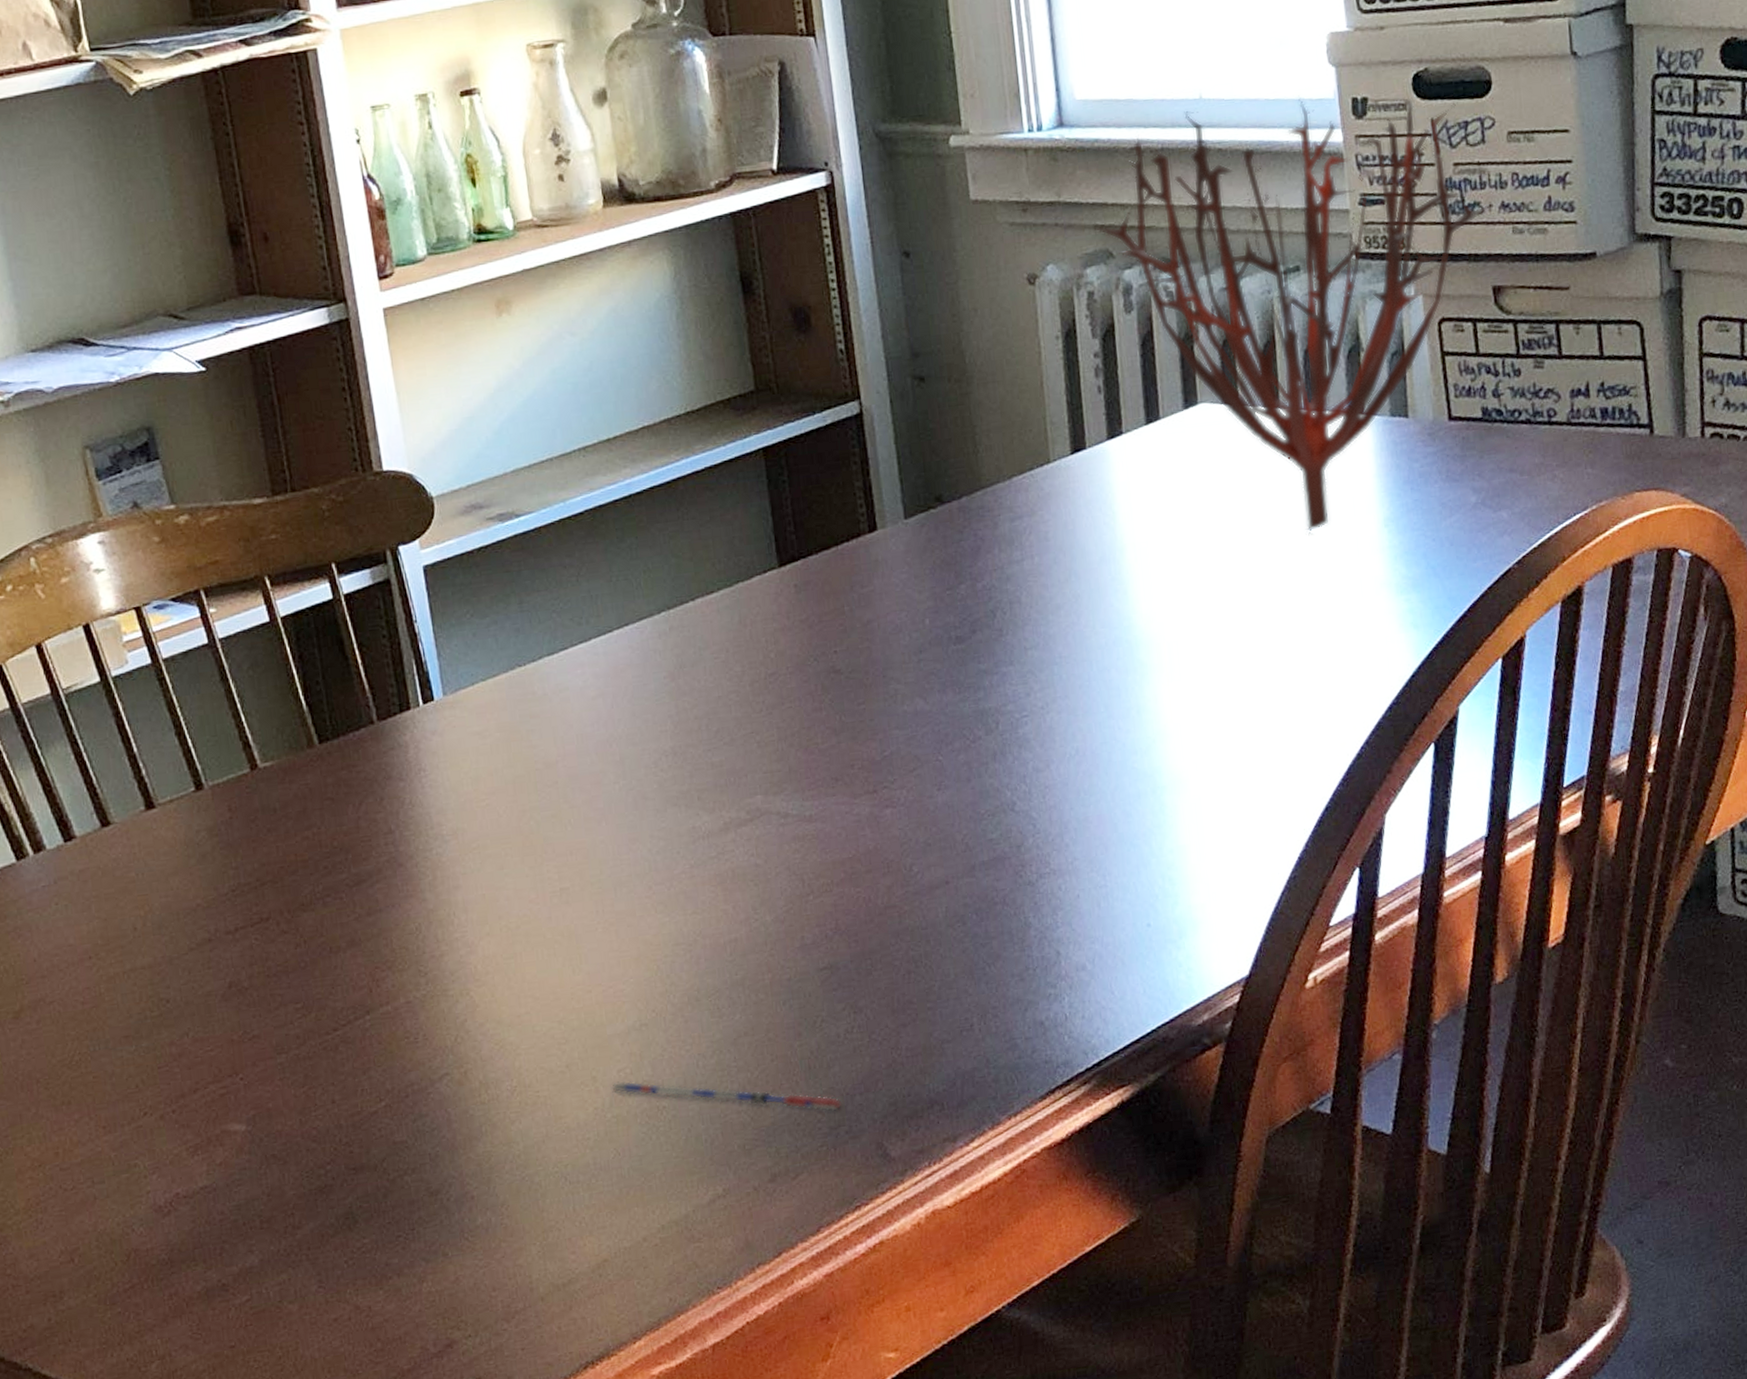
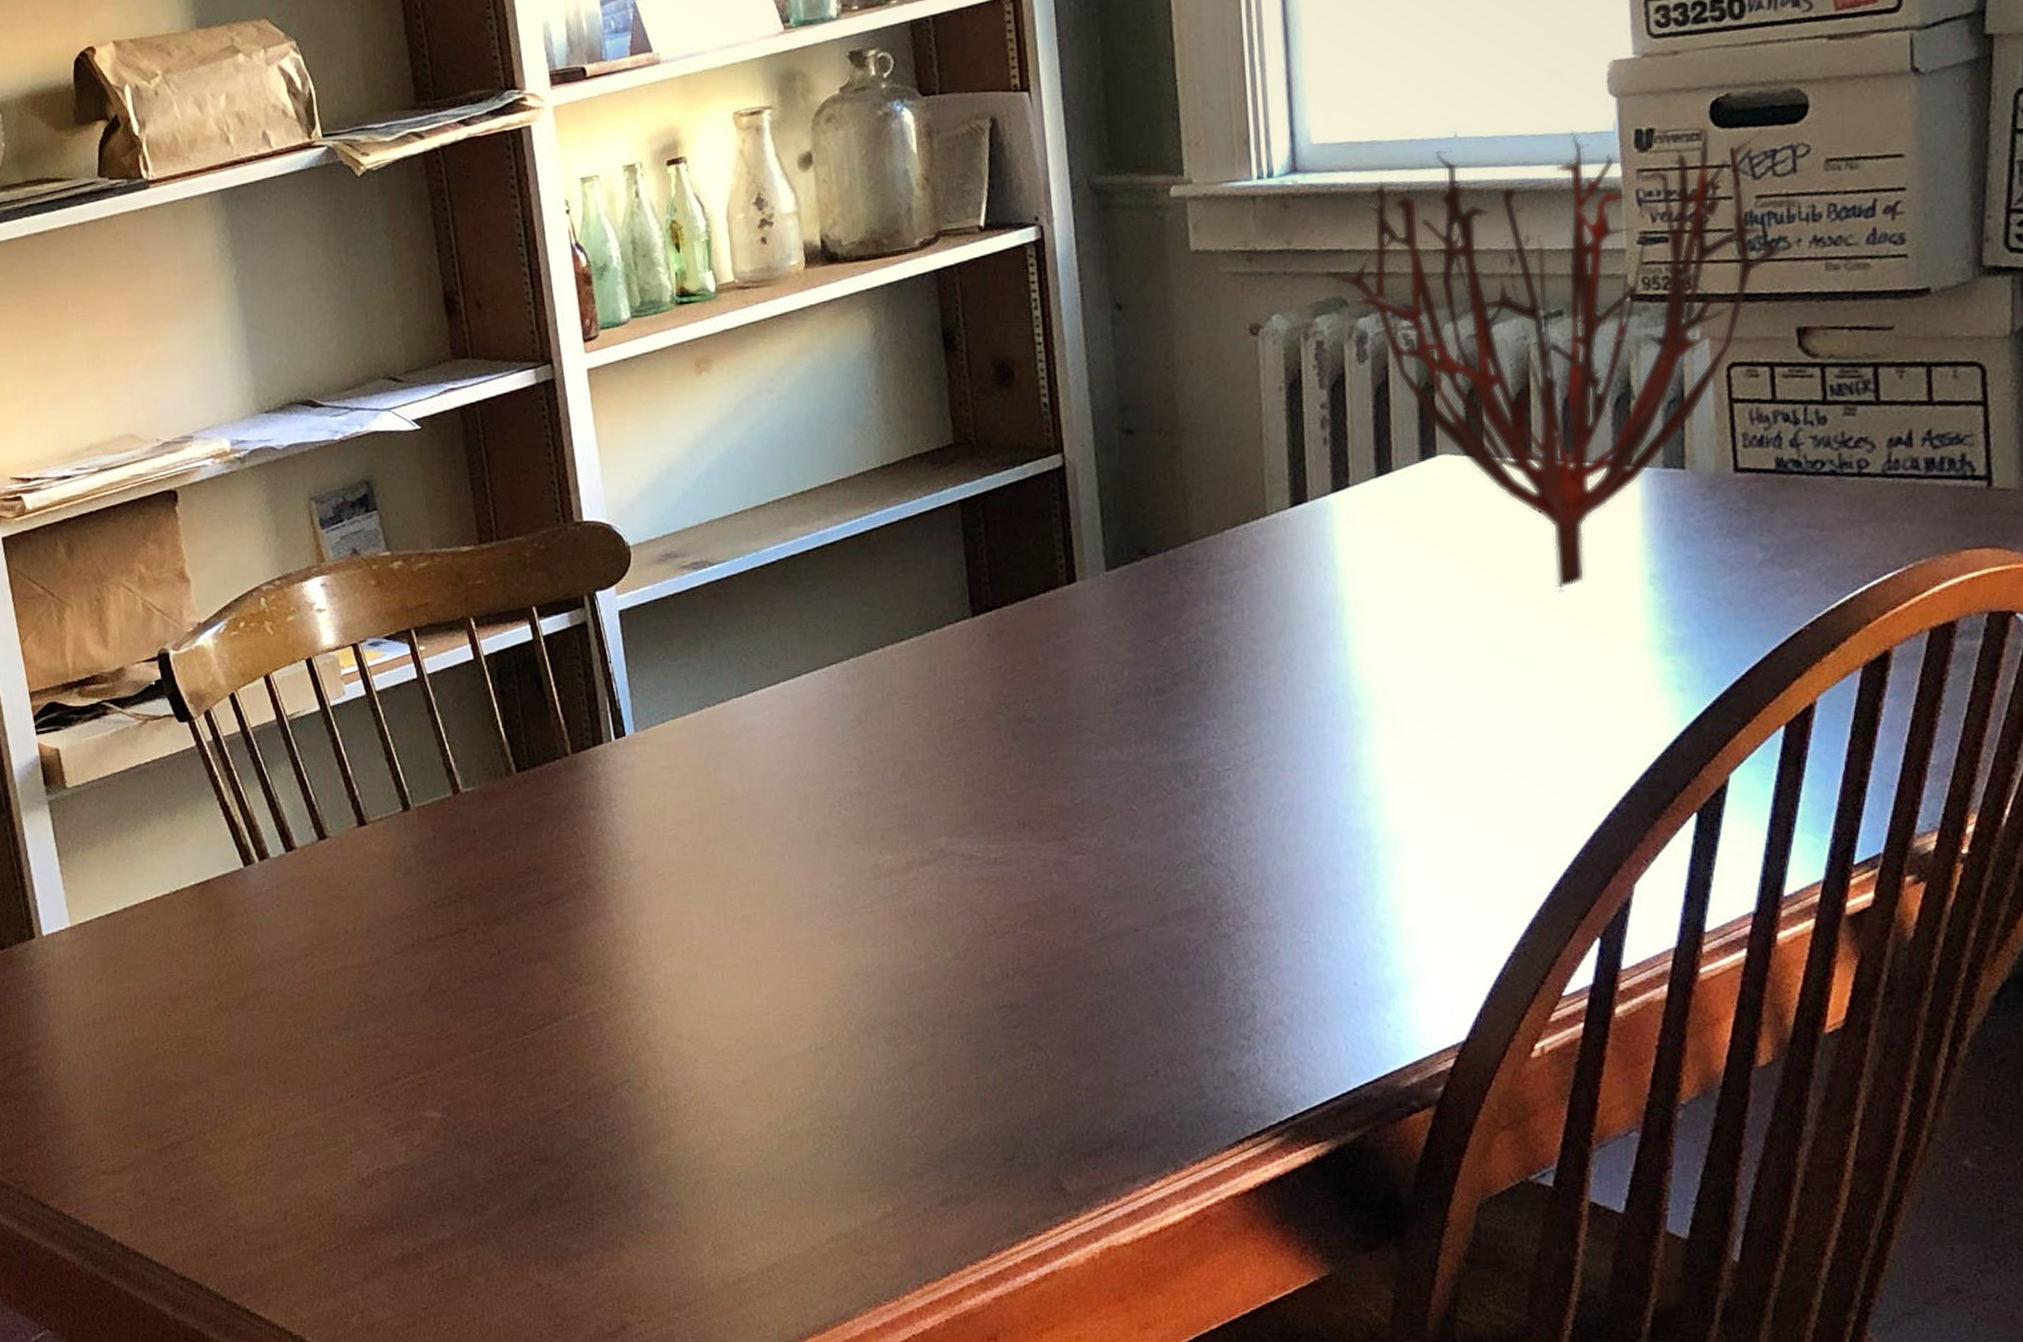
pen: present [613,1081,842,1112] -> none [787,1099,1018,1144]

